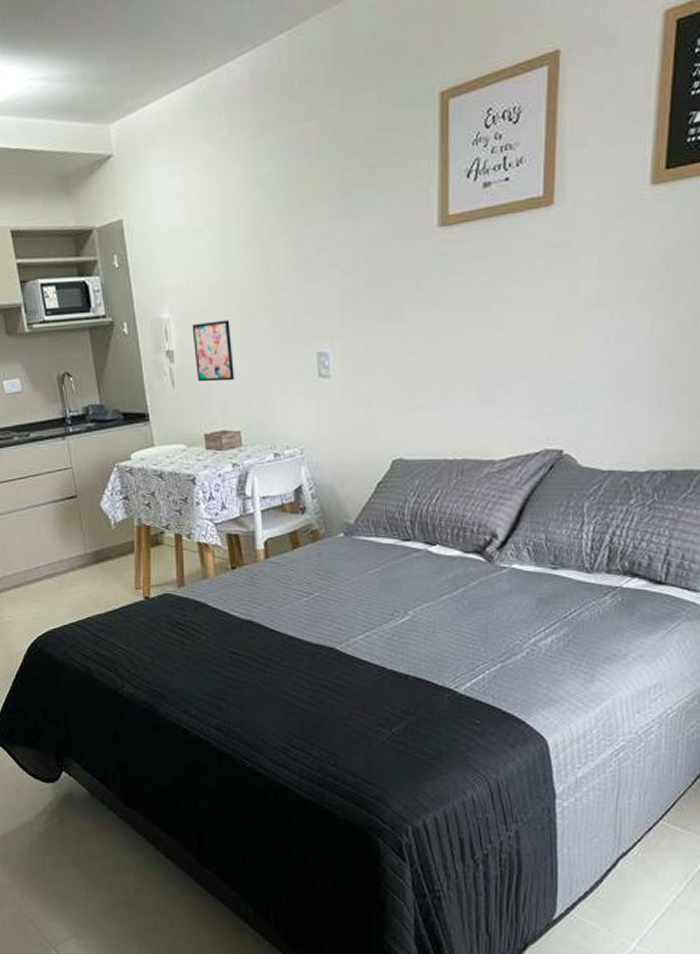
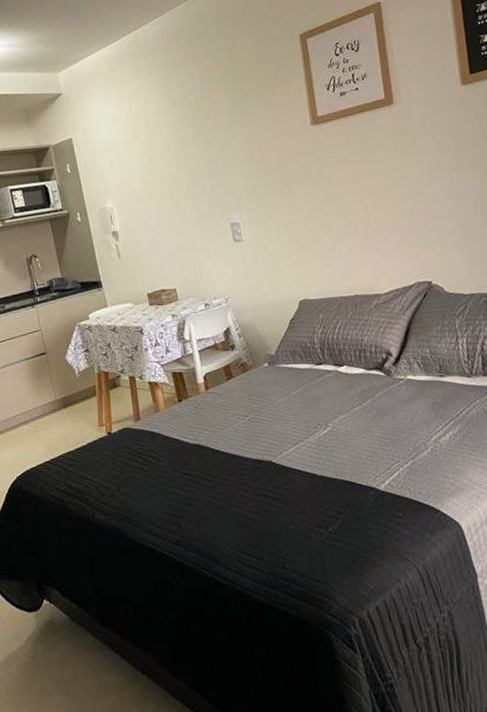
wall art: present [192,320,234,382] -> none [131,204,168,254]

